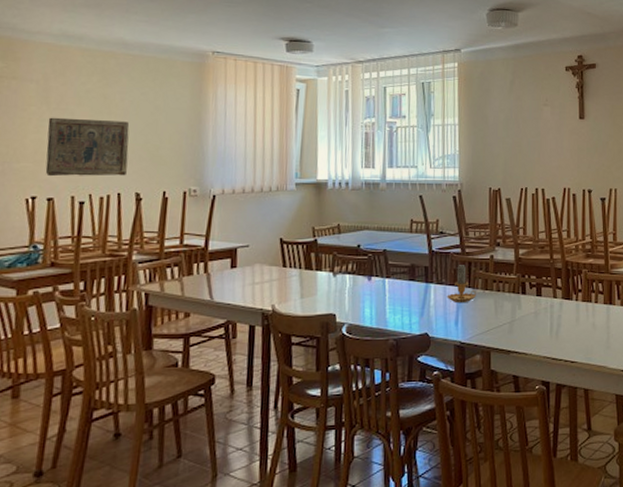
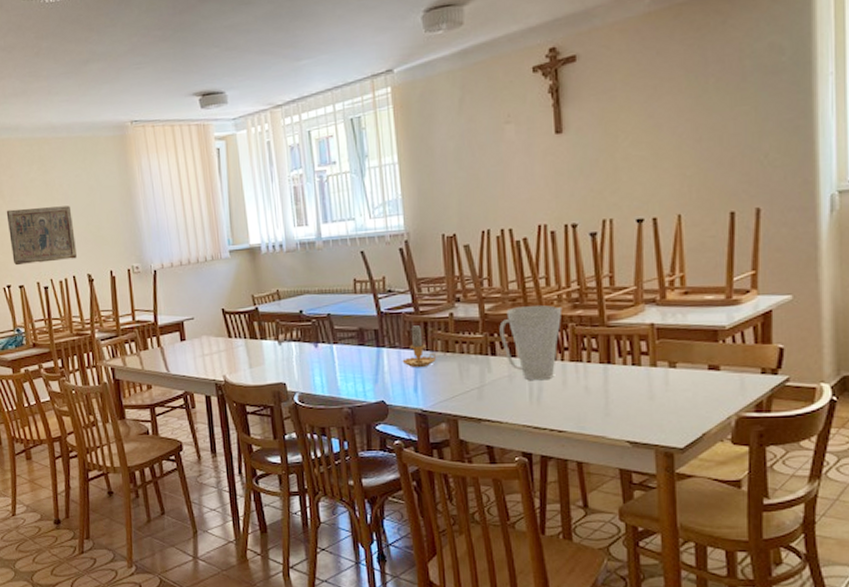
pitcher: none [529,252,579,317] -> present [499,305,563,381]

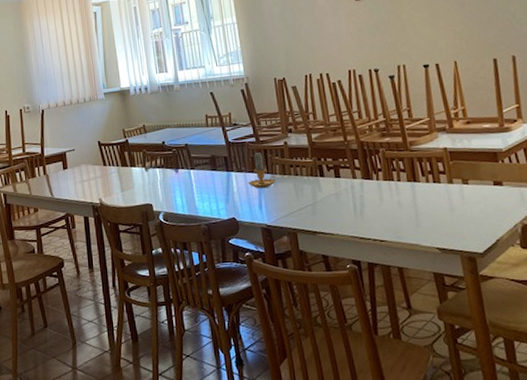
pitcher: present [499,305,563,381] -> none [325,134,374,198]

